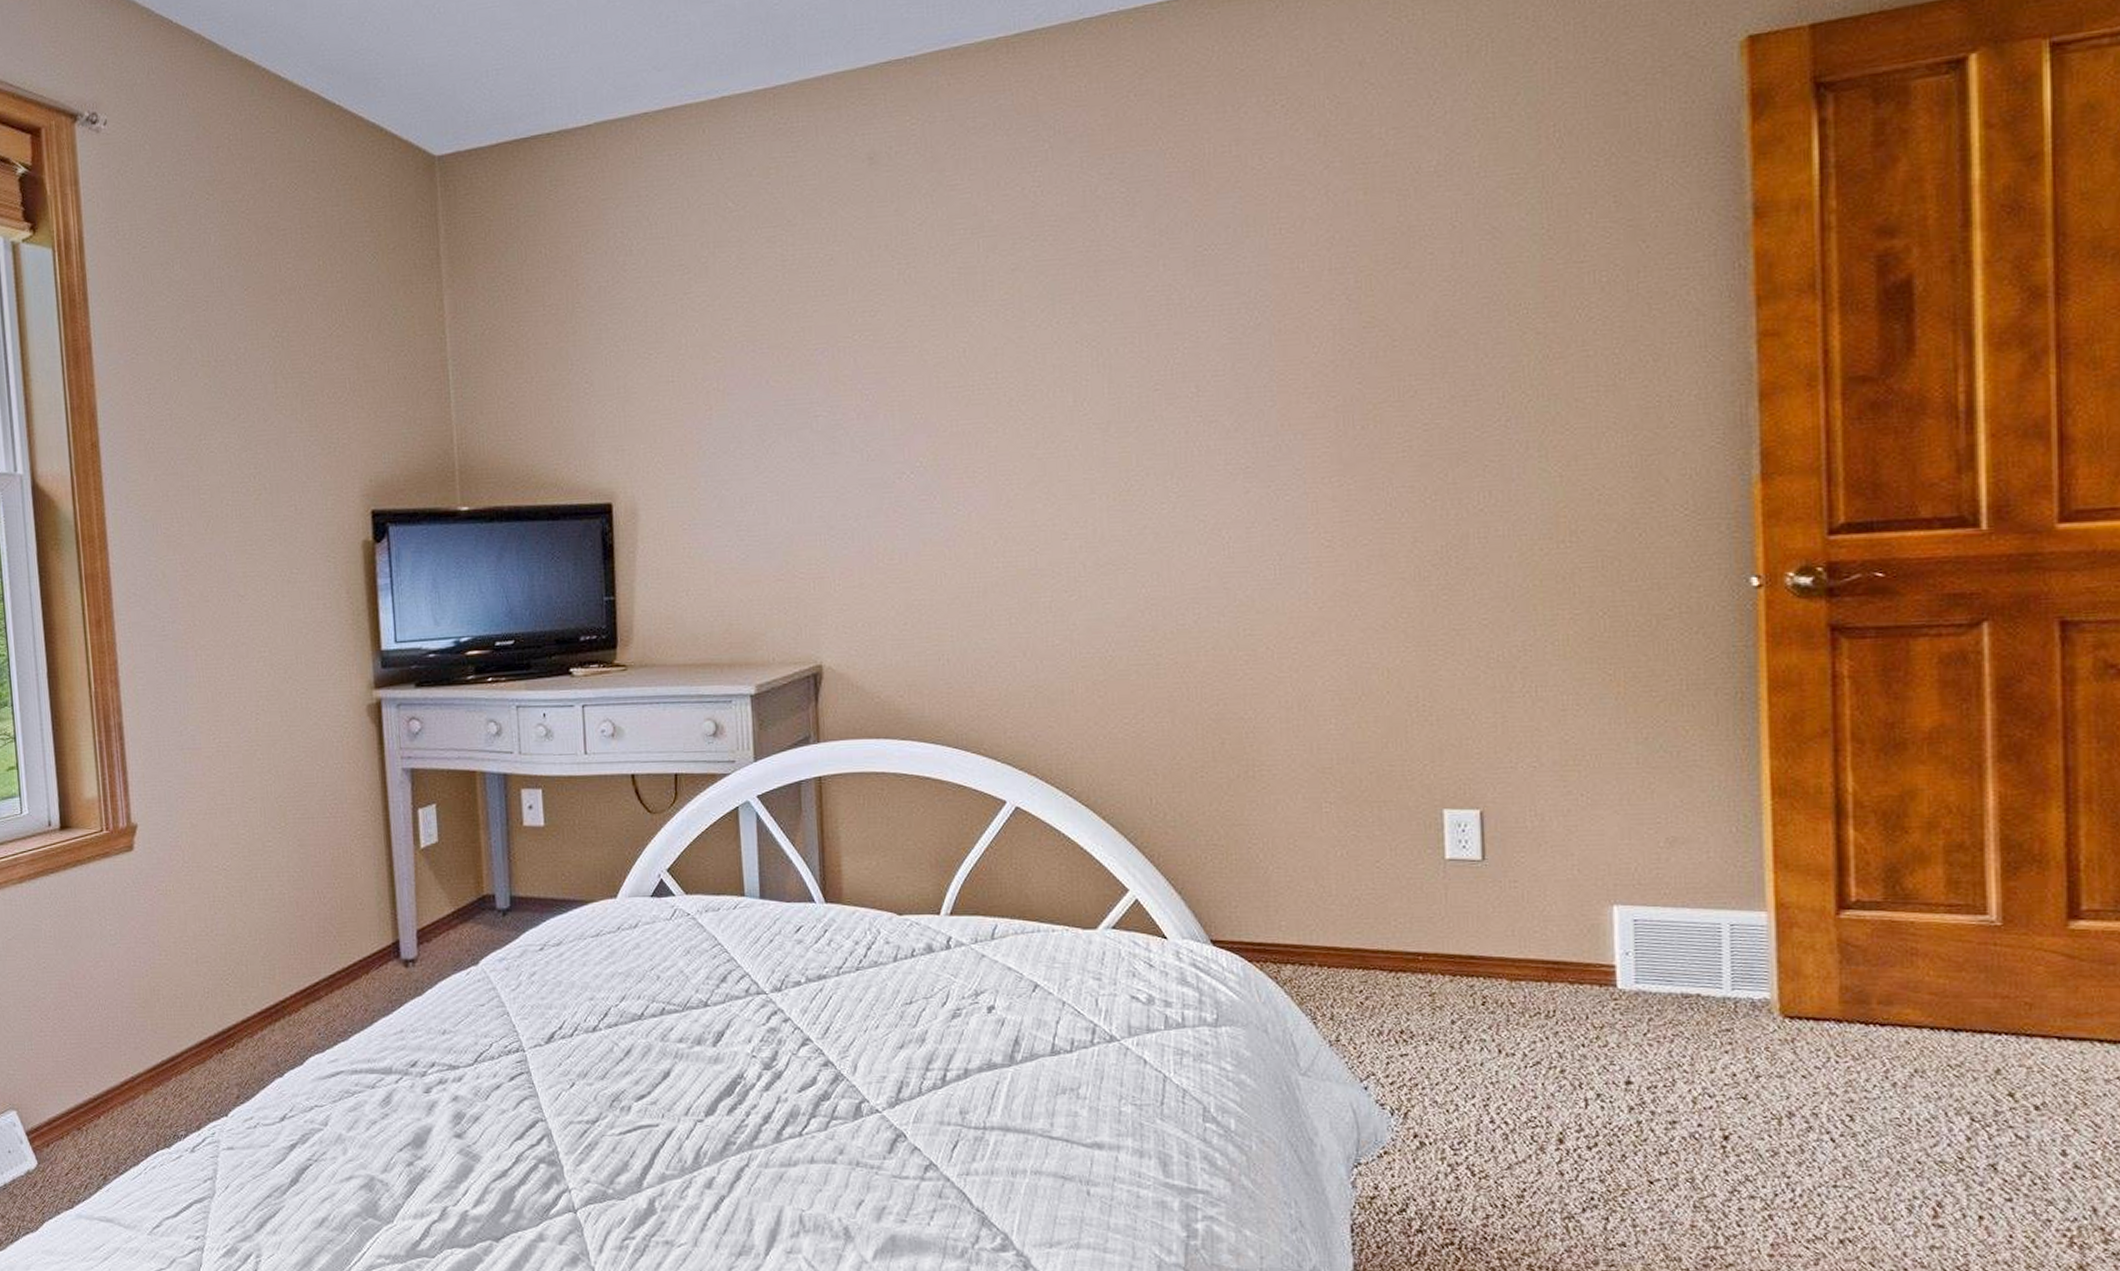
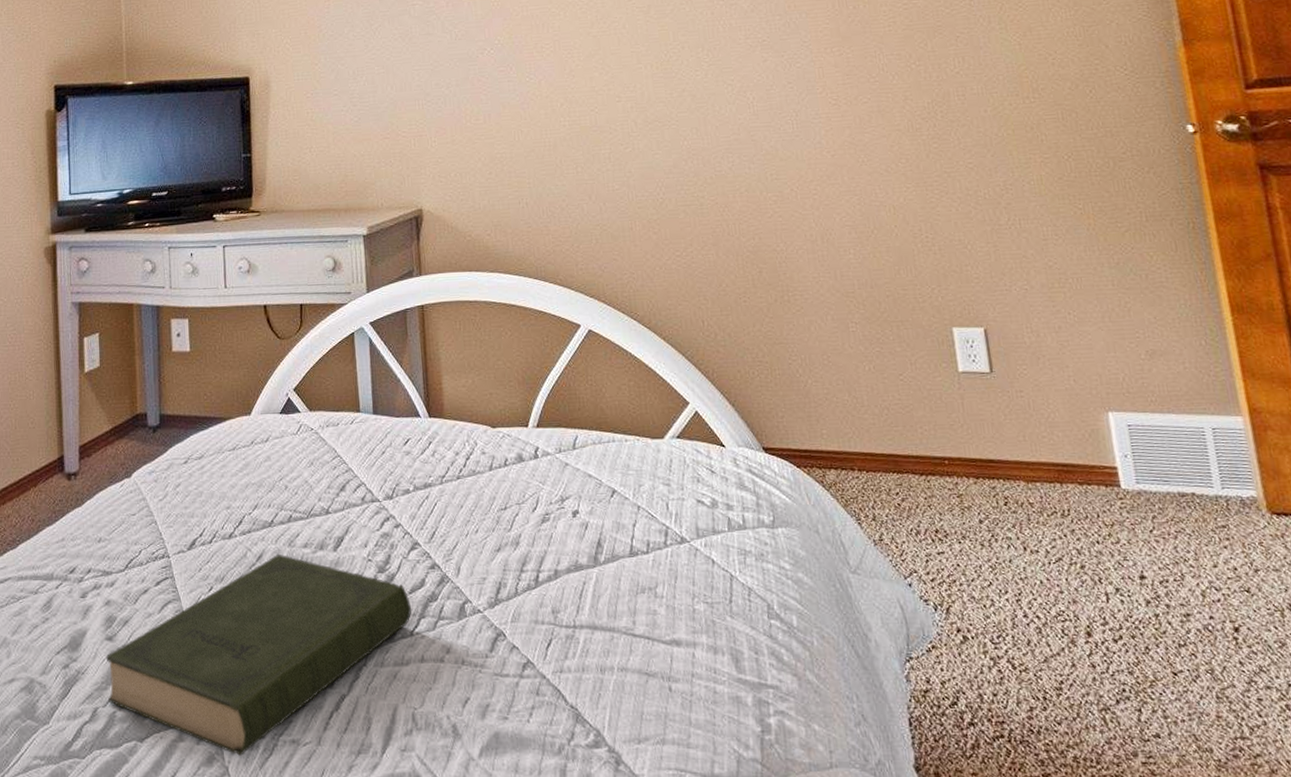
book: none [456,1050,800,1256] -> present [106,555,411,756]

